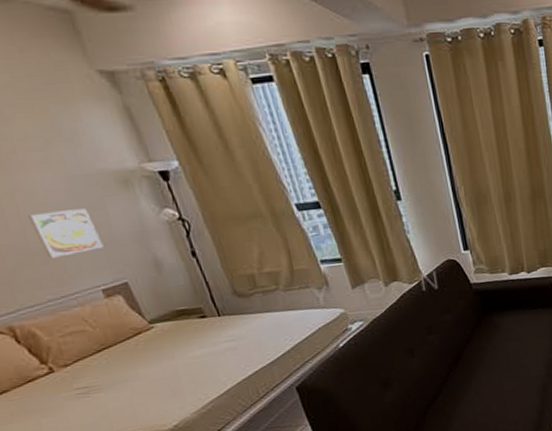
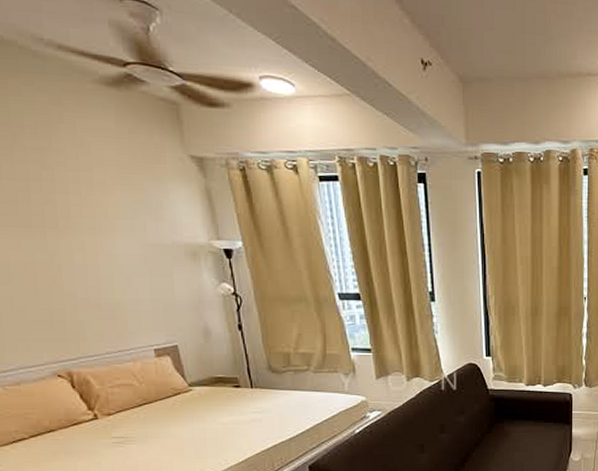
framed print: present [29,208,104,259] -> none [106,273,164,315]

